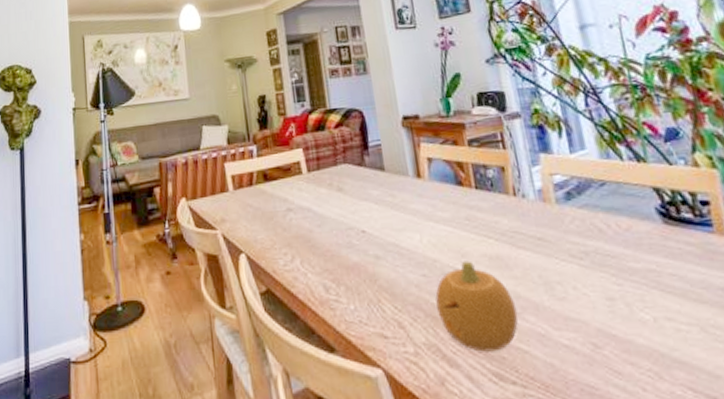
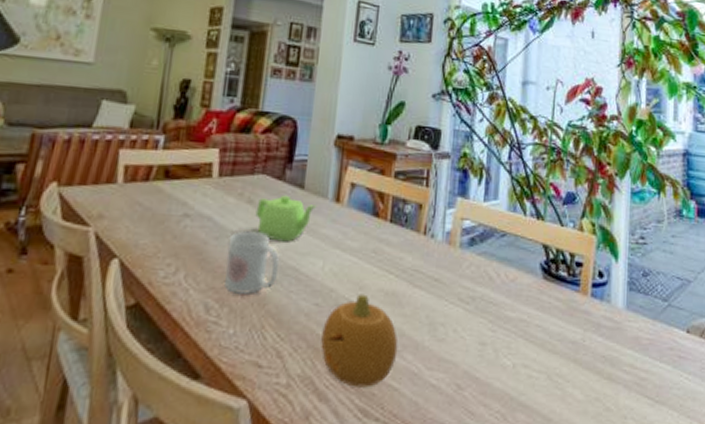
mug: none [329,215,381,274] -> present [224,231,279,295]
teapot: none [346,178,401,222] -> present [255,194,317,242]

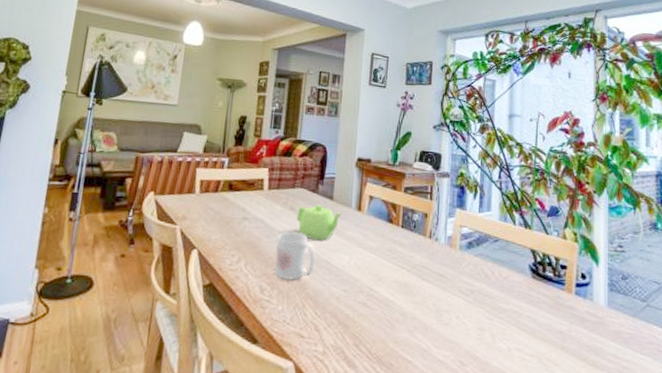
fruit: present [321,294,398,388] -> none [349,283,411,359]

